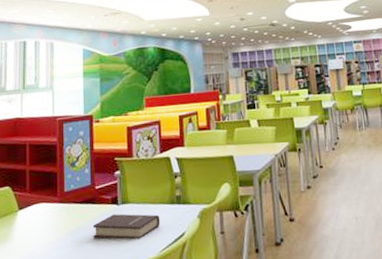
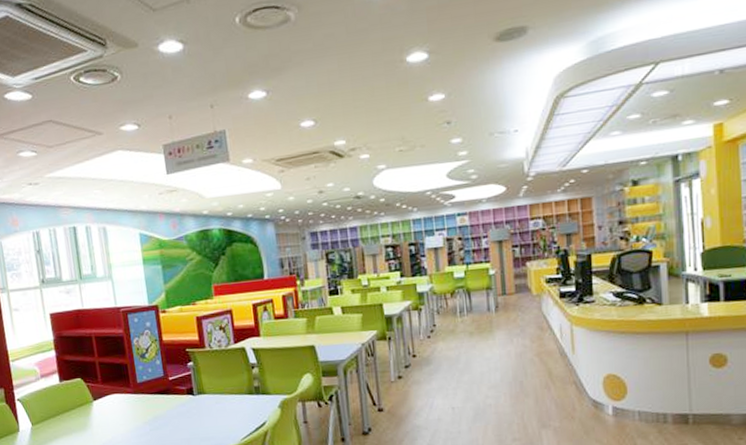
book: present [92,213,160,240] -> none [169,404,240,429]

